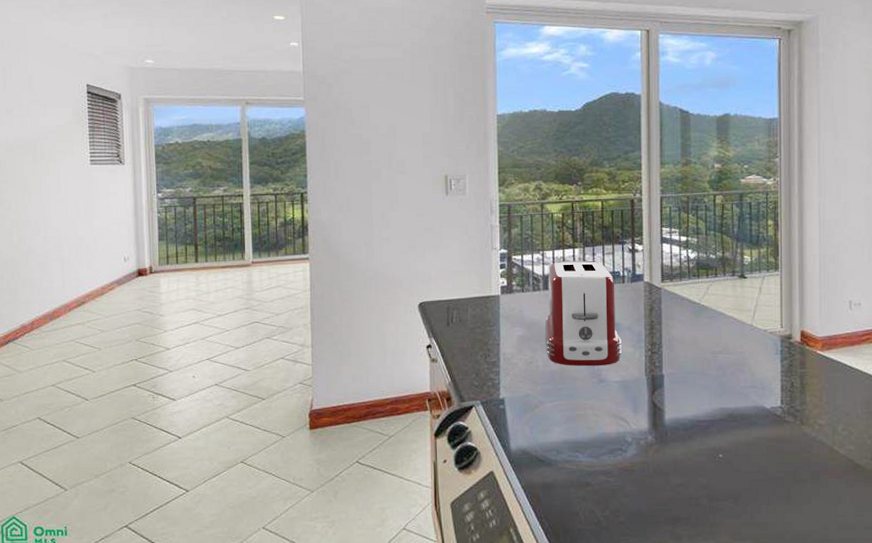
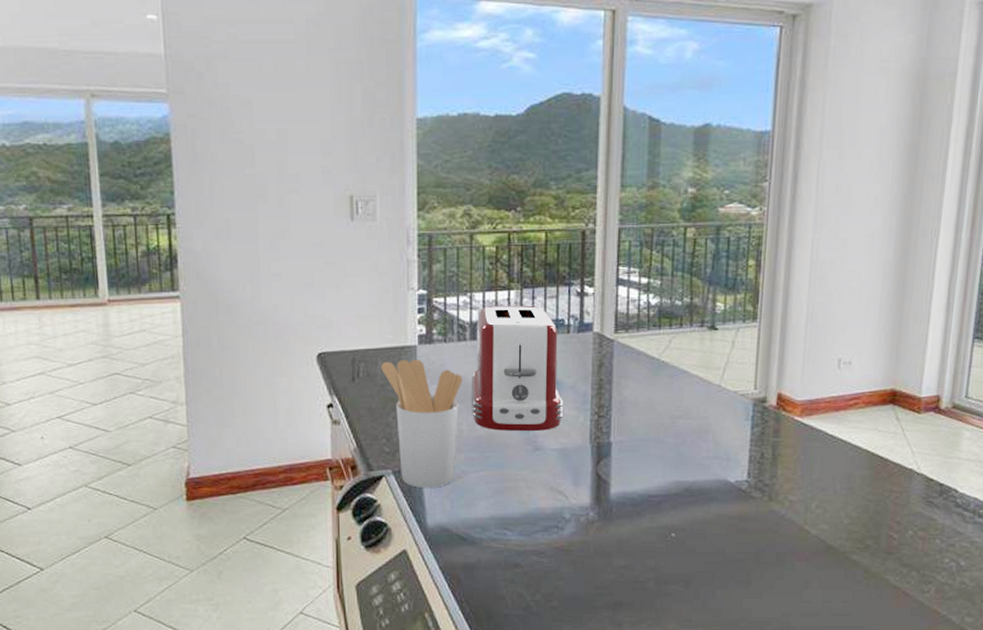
utensil holder: none [471,306,538,416] -> present [381,359,463,488]

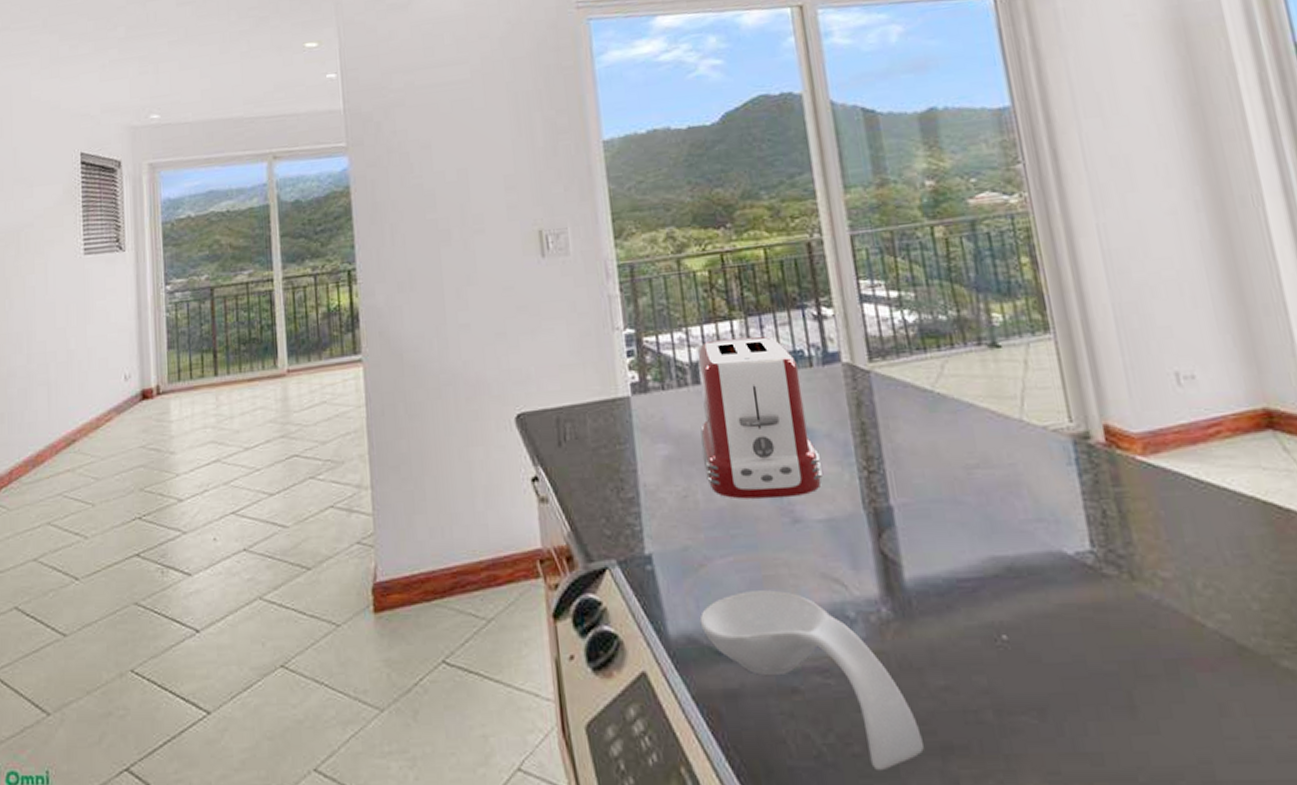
utensil holder: present [381,359,463,488] -> none [590,412,696,582]
spoon rest: none [452,497,602,618] -> present [699,590,924,771]

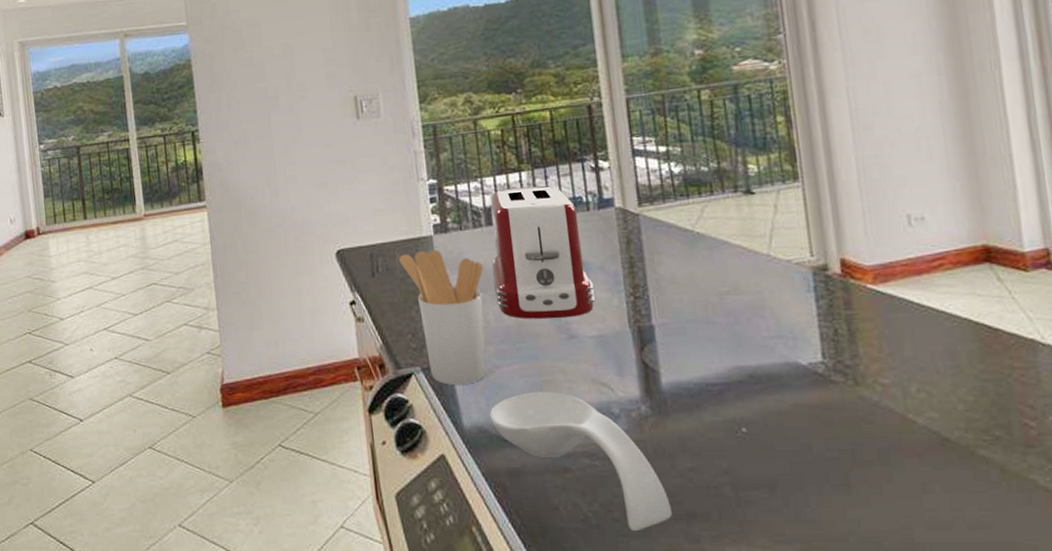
utensil holder: none [590,412,696,582] -> present [399,249,487,385]

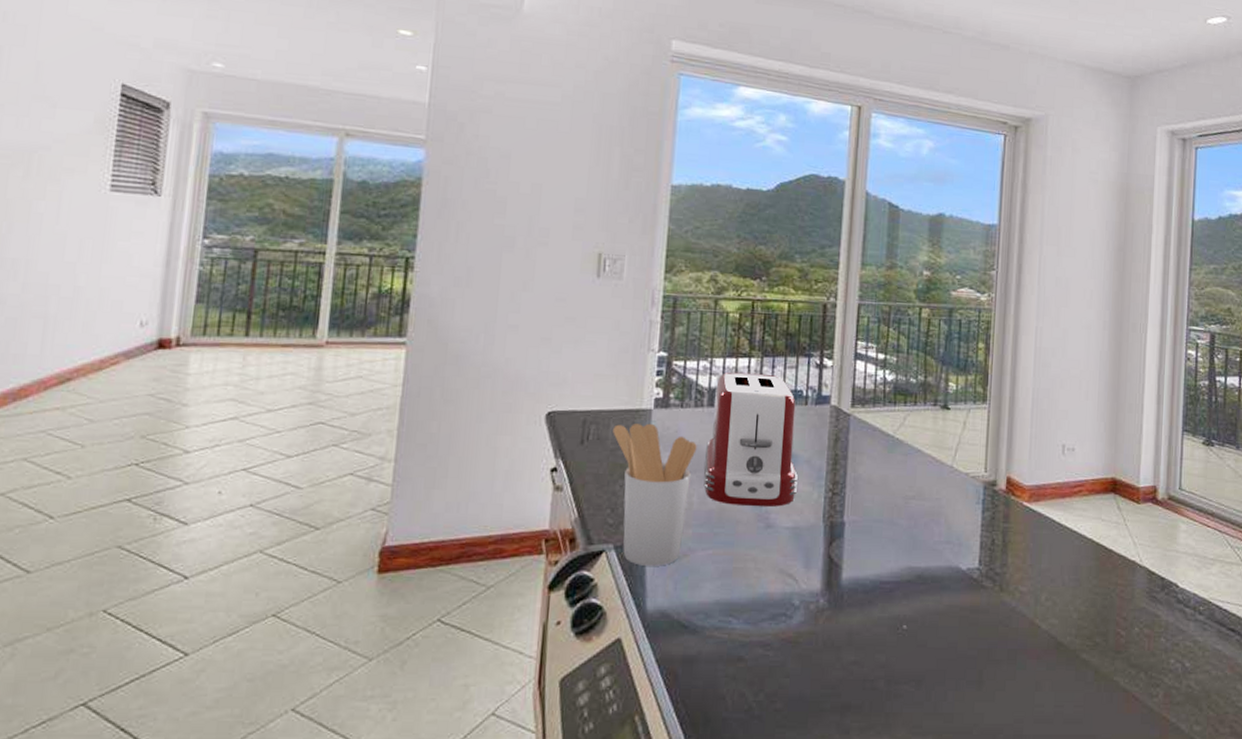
spoon rest: present [489,392,672,532] -> none [674,579,829,723]

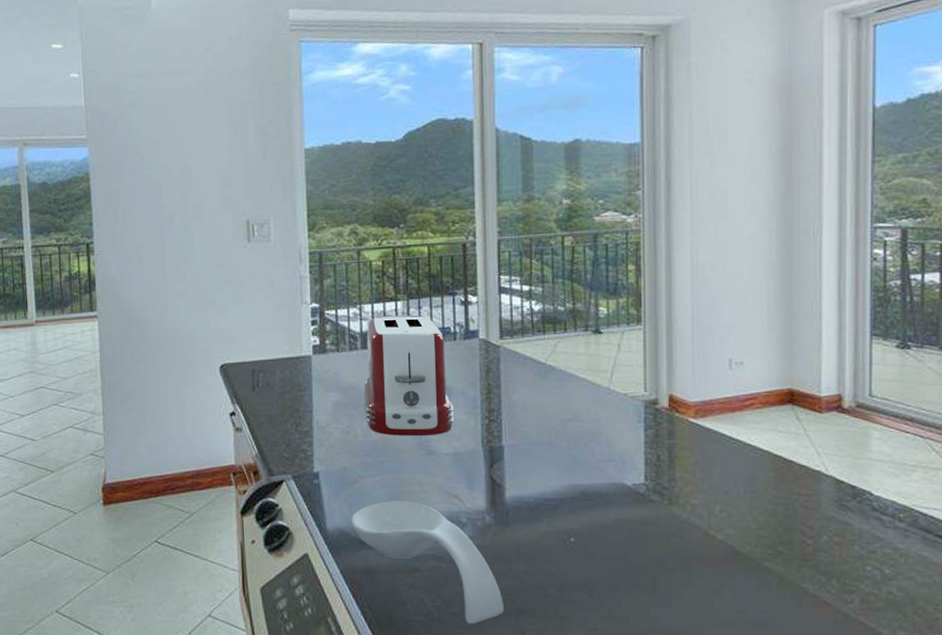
utensil holder: present [613,423,697,566] -> none [279,368,356,492]
spoon rest: none [674,579,829,723] -> present [351,501,504,625]

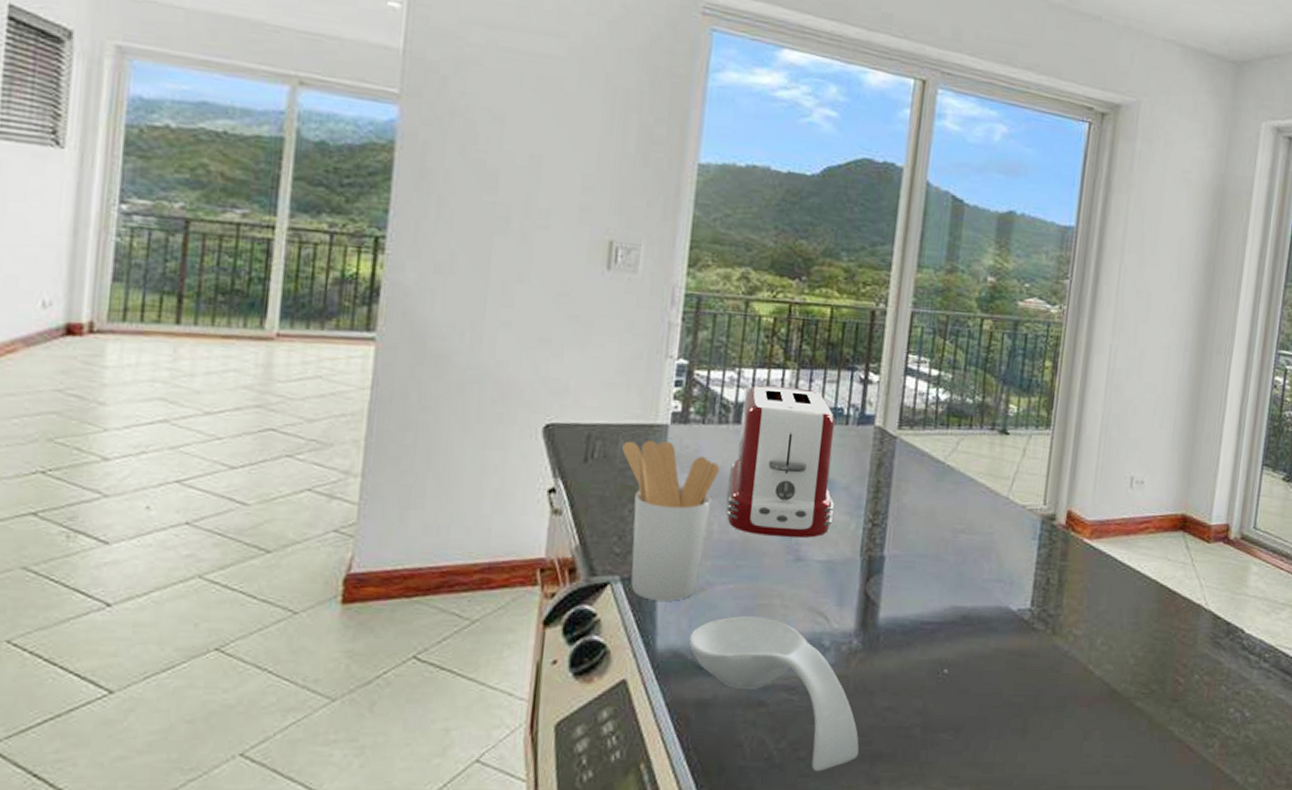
utensil holder: none [279,368,356,492] -> present [622,440,720,601]

